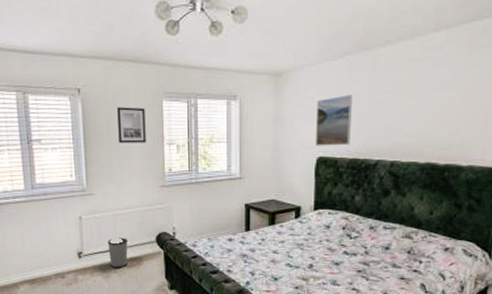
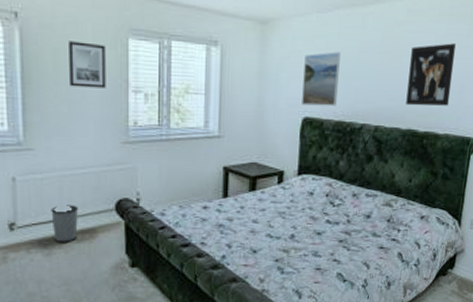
wall art: none [423,74,478,140] -> present [406,43,456,106]

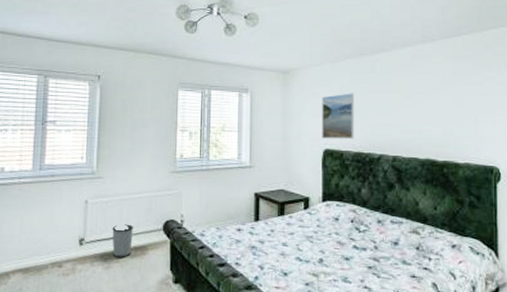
wall art: present [69,41,106,88] -> none [133,94,161,129]
wall art: present [406,43,456,106] -> none [420,81,465,138]

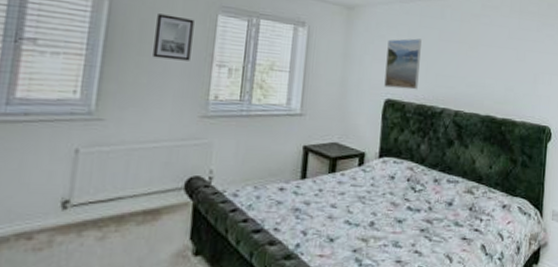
wastebasket: present [112,224,133,258] -> none [110,181,143,226]
wall art: none [133,94,161,129] -> present [153,14,195,61]

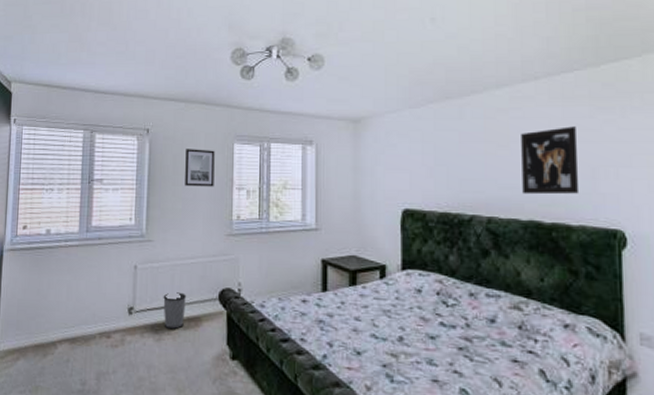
wastebasket: none [110,181,143,226] -> present [163,292,186,330]
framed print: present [384,38,422,90] -> none [400,143,439,198]
wall art: none [483,36,527,95] -> present [521,126,580,195]

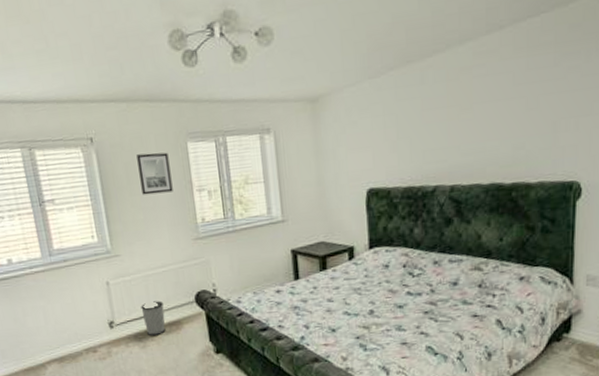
wall art: present [521,126,580,195] -> none [484,78,540,158]

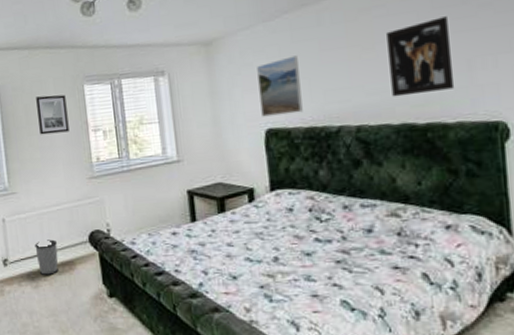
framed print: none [361,114,403,177] -> present [257,55,303,117]
wall art: none [484,78,540,158] -> present [386,16,455,97]

